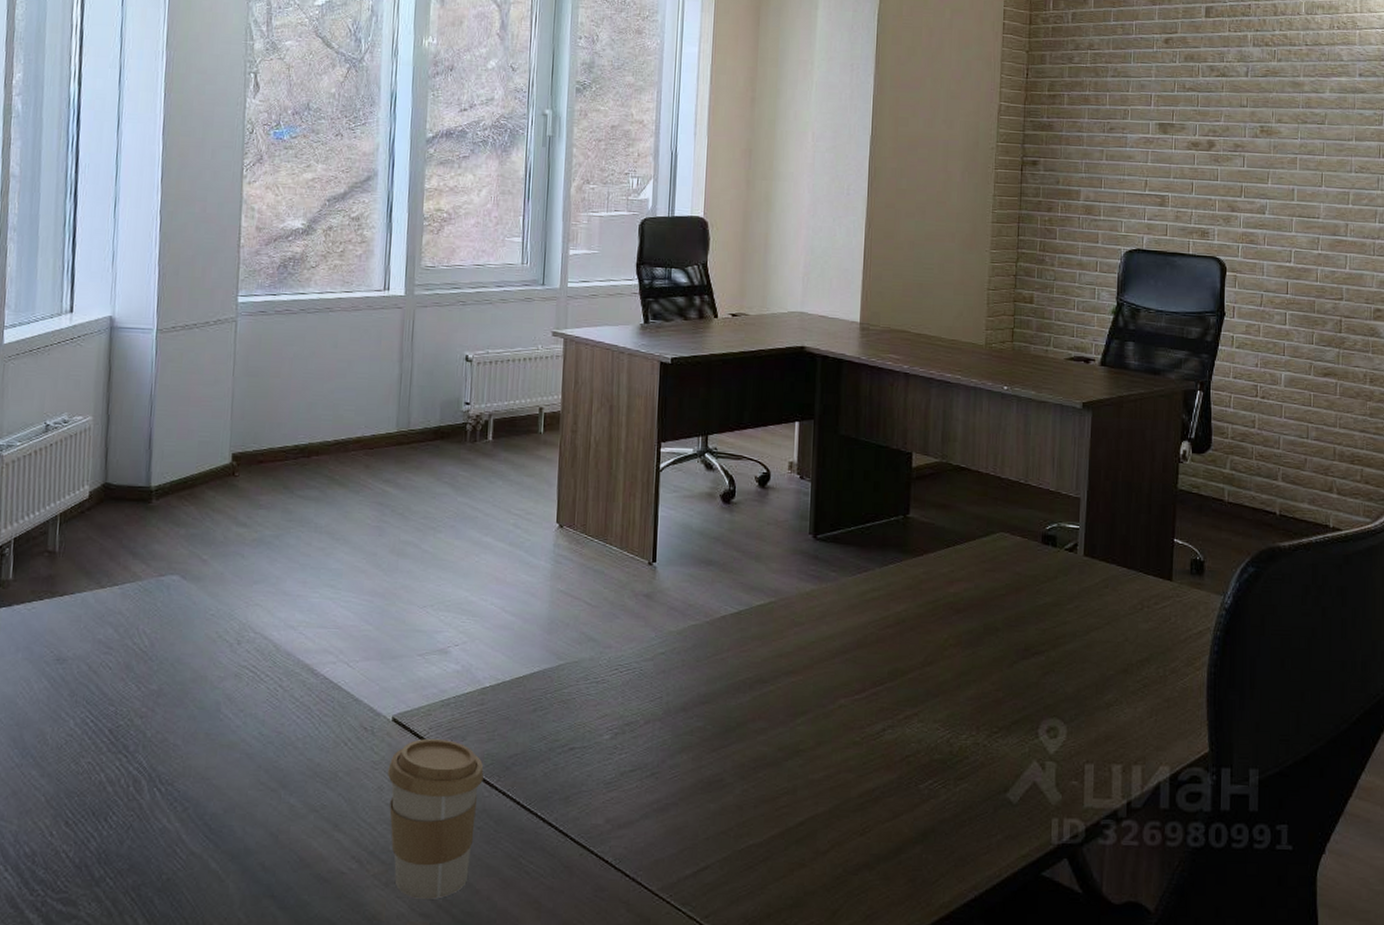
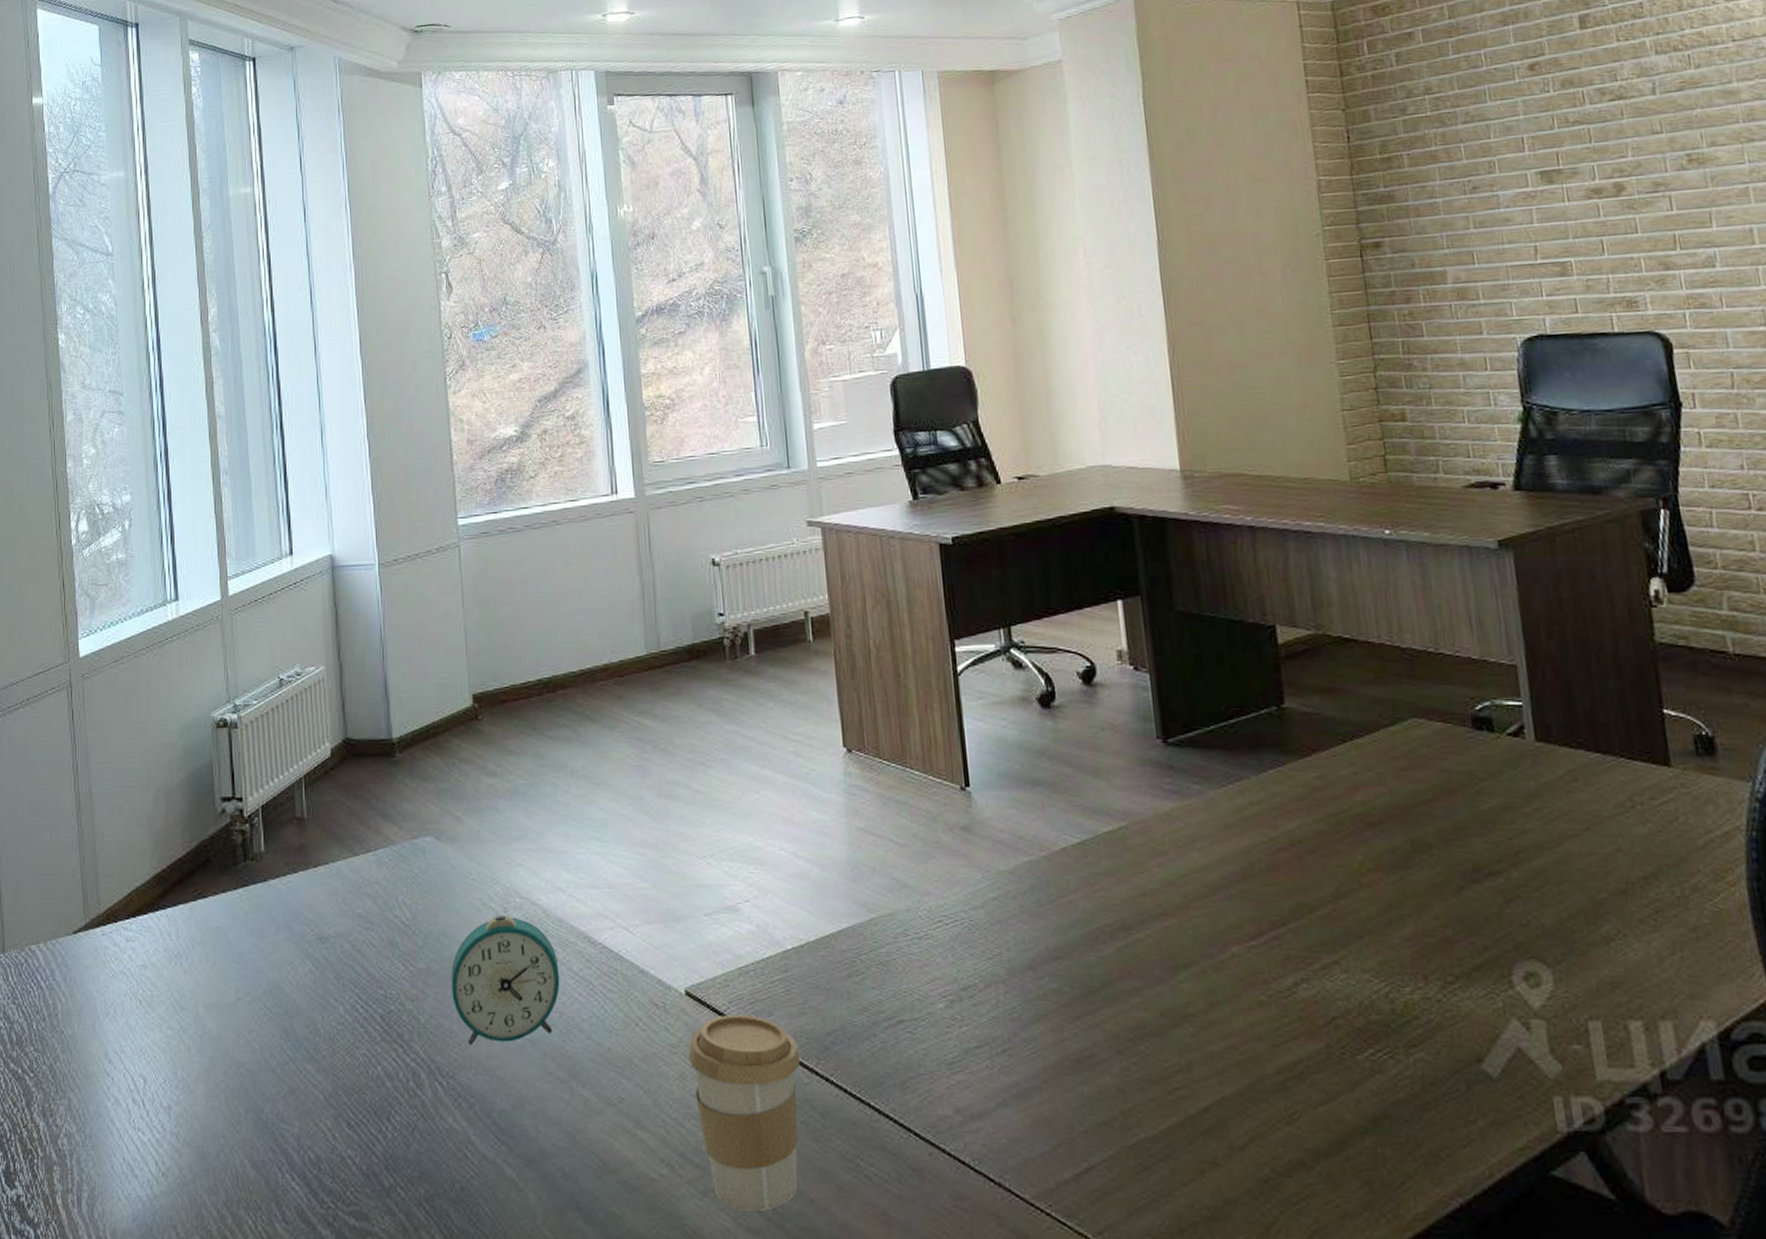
alarm clock: none [179,647,282,758] -> present [451,915,560,1046]

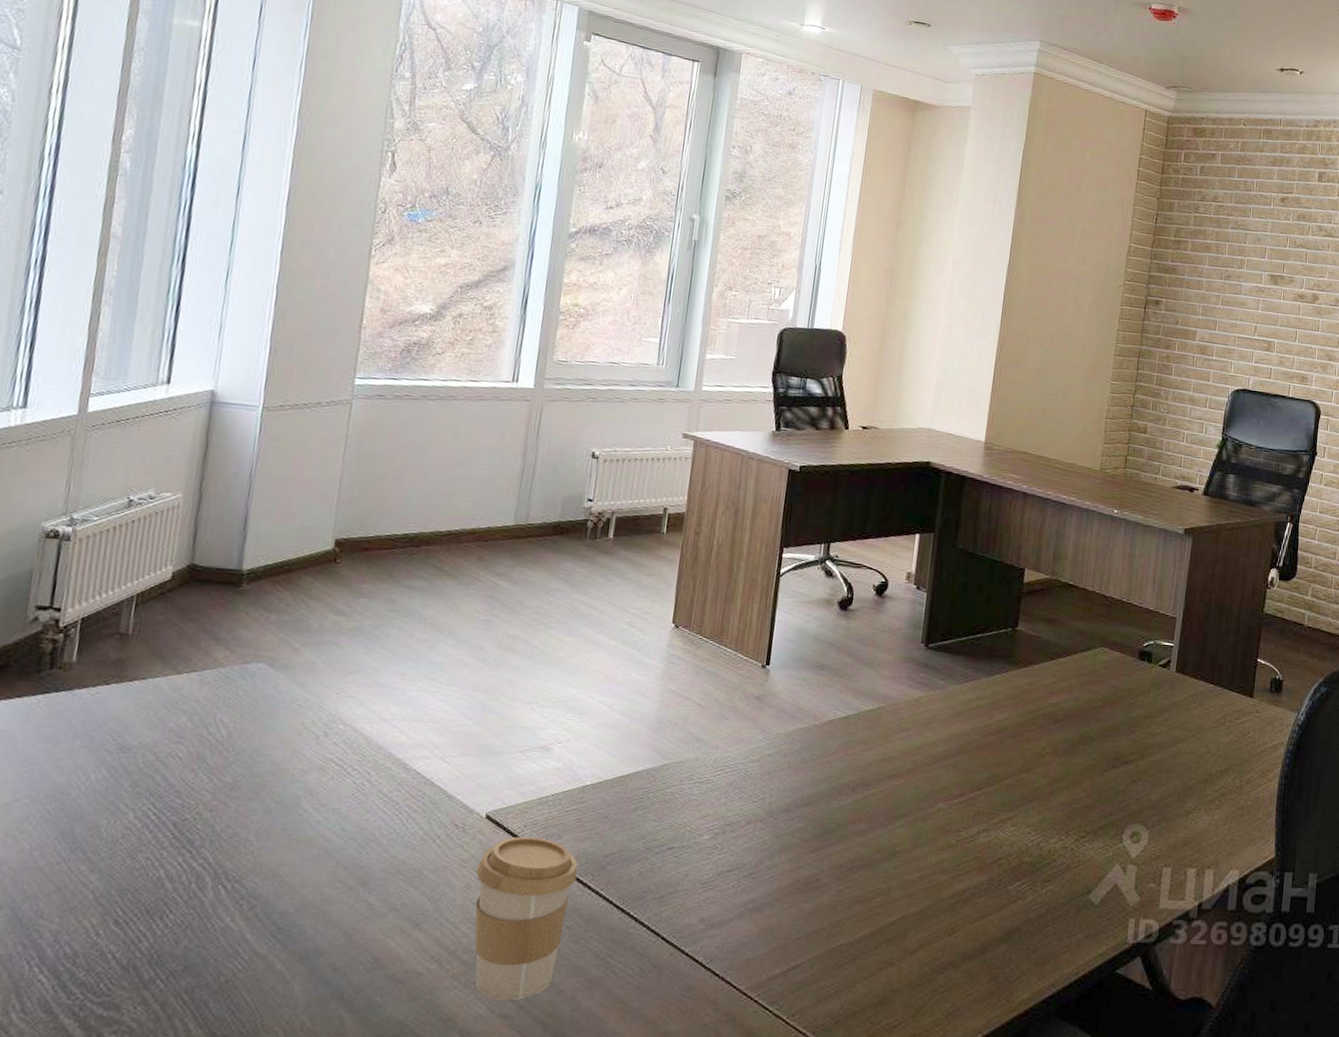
alarm clock: present [451,915,560,1046] -> none [254,739,370,854]

